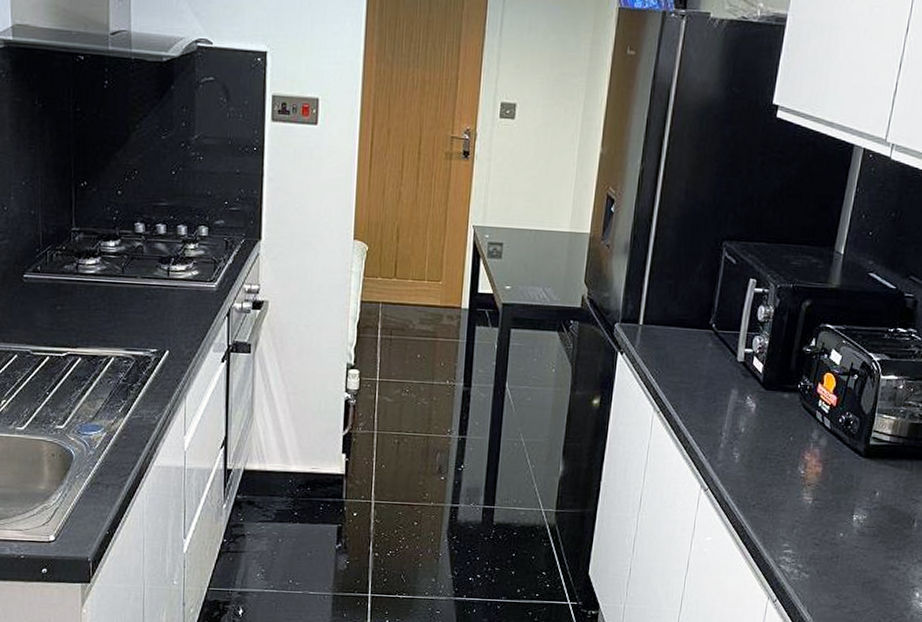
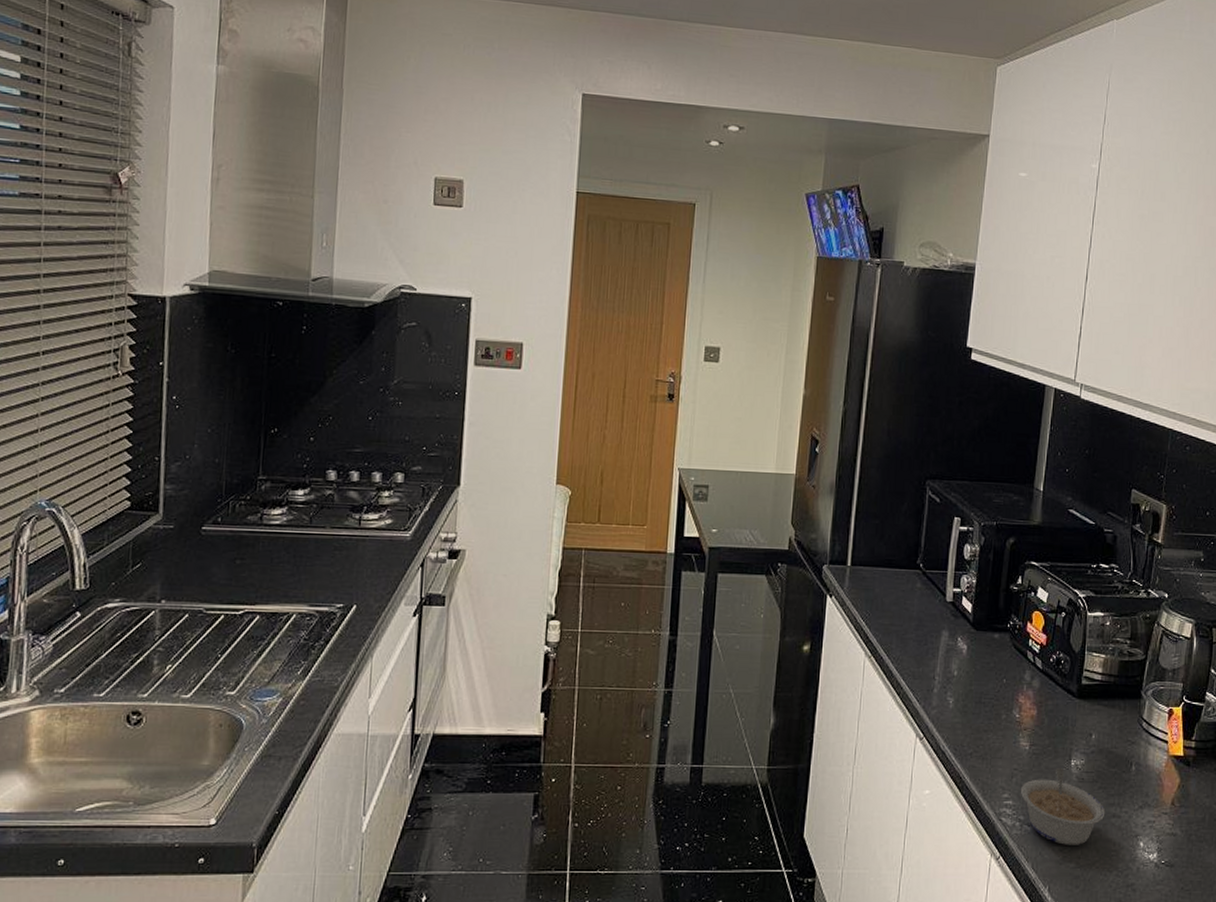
legume: none [800,521,884,593] -> present [1020,767,1106,845]

